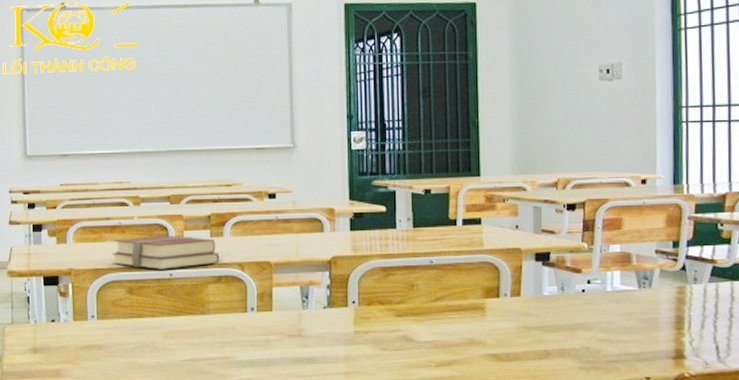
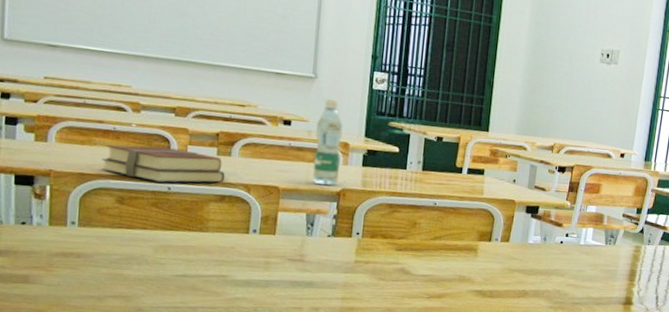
bottle: none [299,166,327,254] -> present [312,98,343,185]

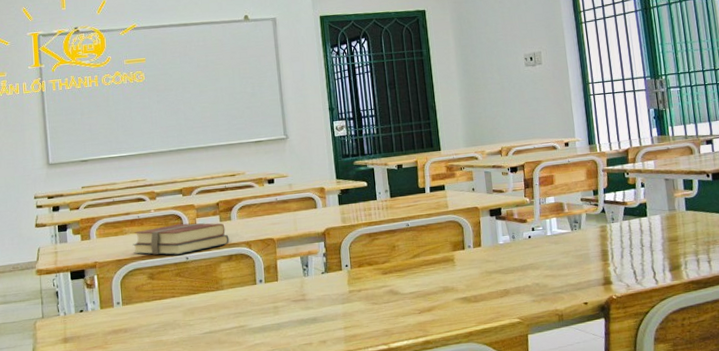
bottle: present [312,98,343,185] -> none [294,152,321,229]

